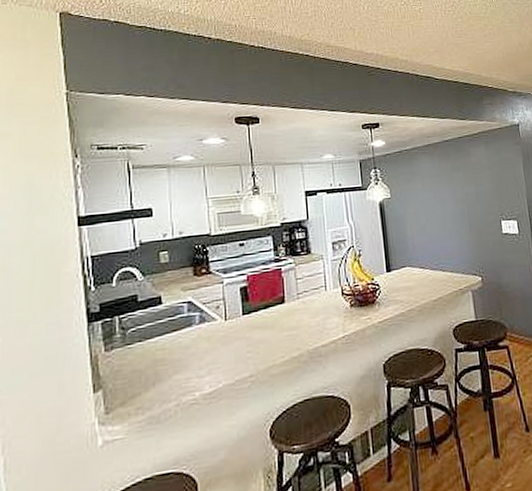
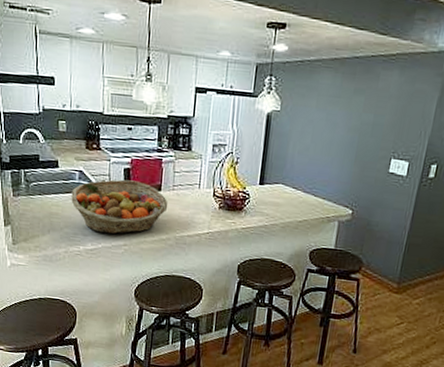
fruit basket: none [180,298,295,369] -> present [71,179,168,234]

